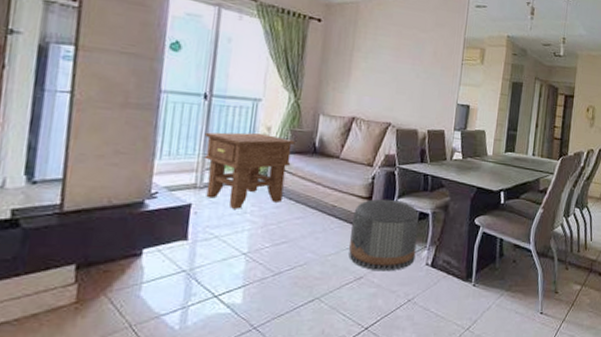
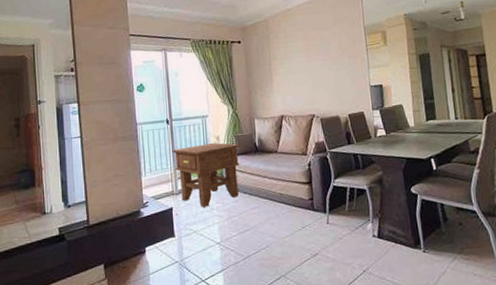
pouf: present [348,199,419,272] -> none [298,181,362,247]

